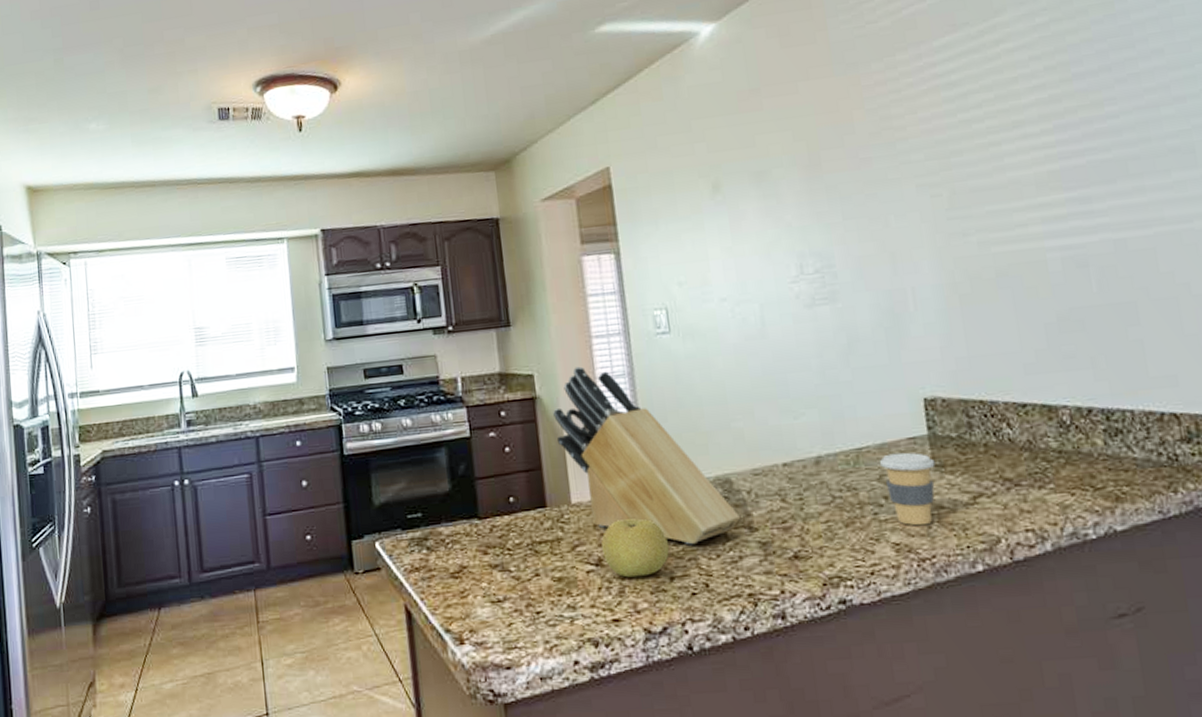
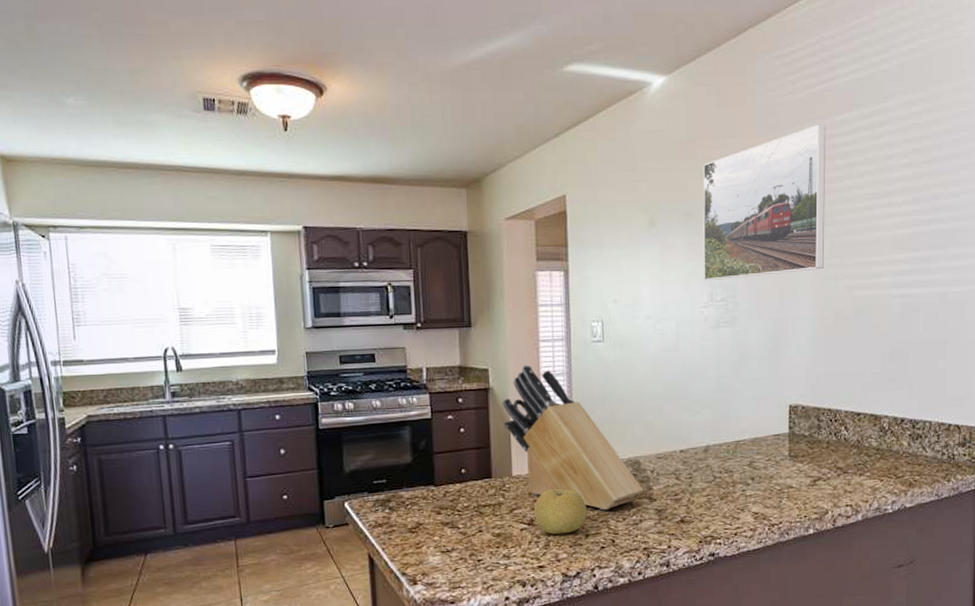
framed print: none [772,52,945,250] -> present [703,124,826,280]
coffee cup: present [880,452,935,526] -> none [752,445,791,500]

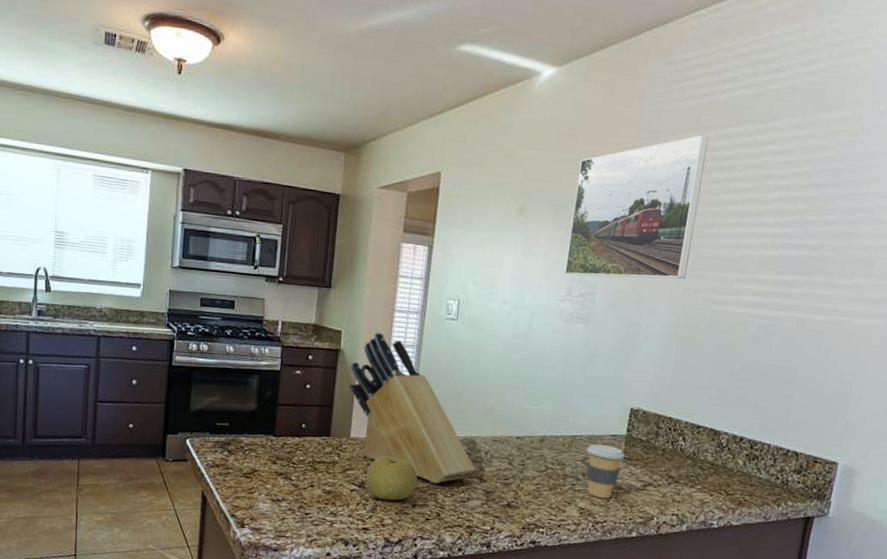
coffee cup: none [752,445,791,500] -> present [586,443,625,499]

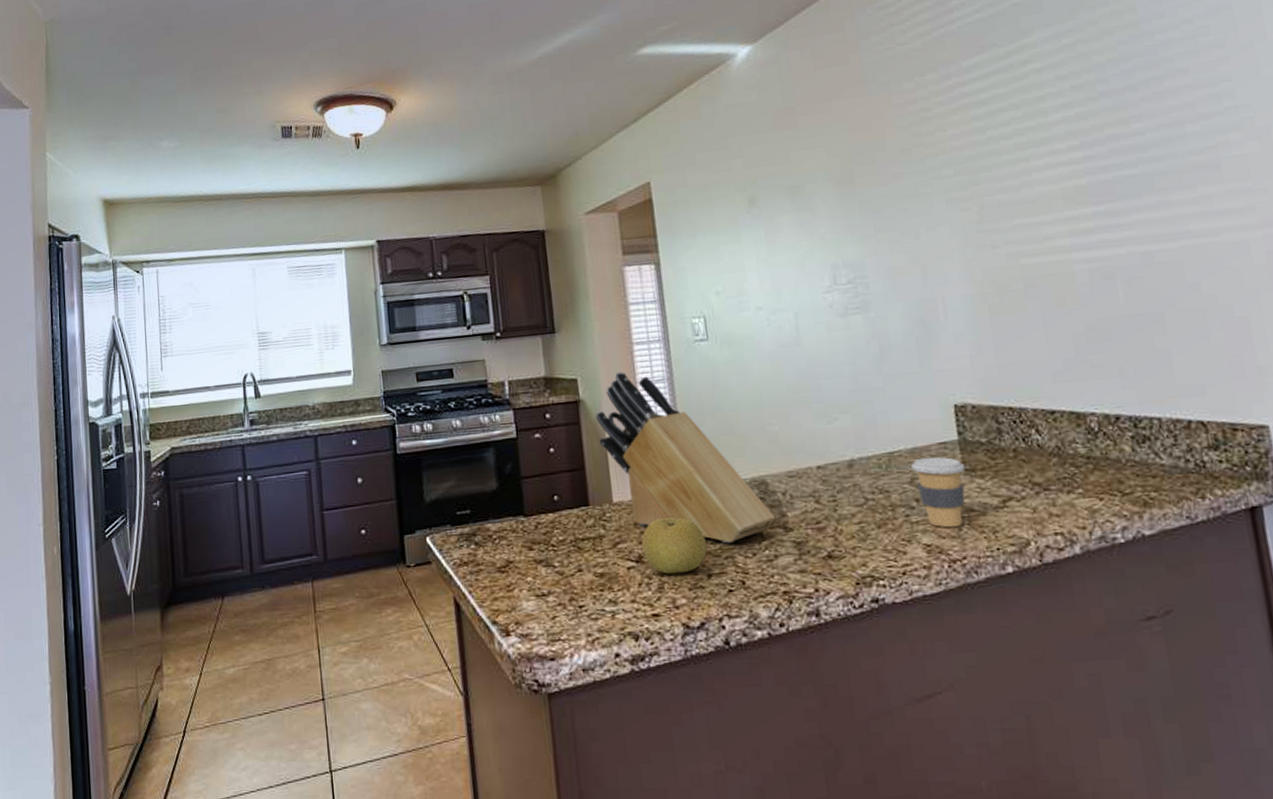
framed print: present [565,135,709,279] -> none [806,72,975,261]

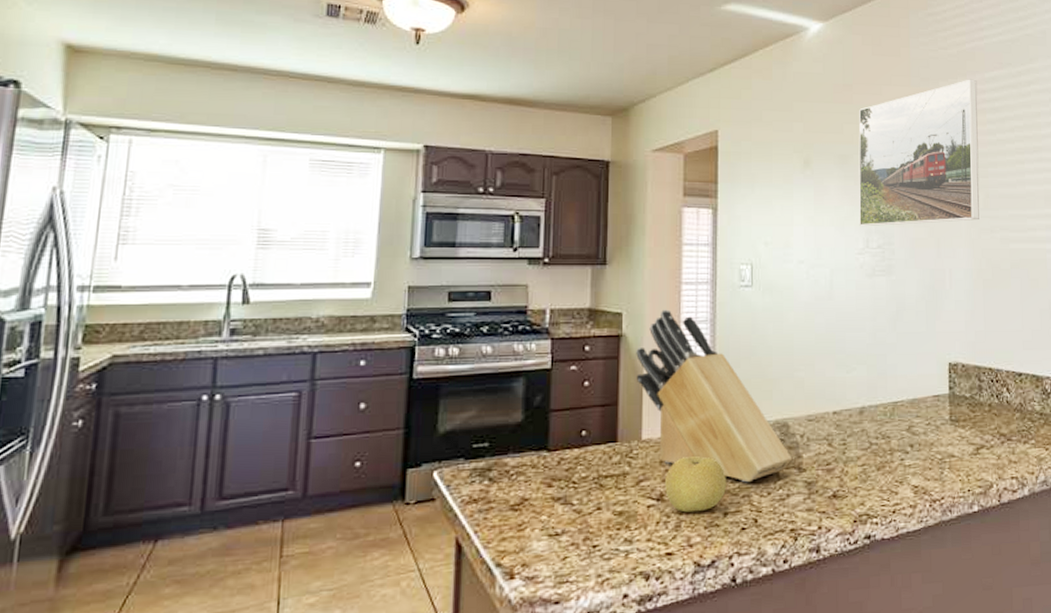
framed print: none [806,72,975,261] -> present [858,79,980,226]
coffee cup: present [911,456,966,528] -> none [910,407,952,471]

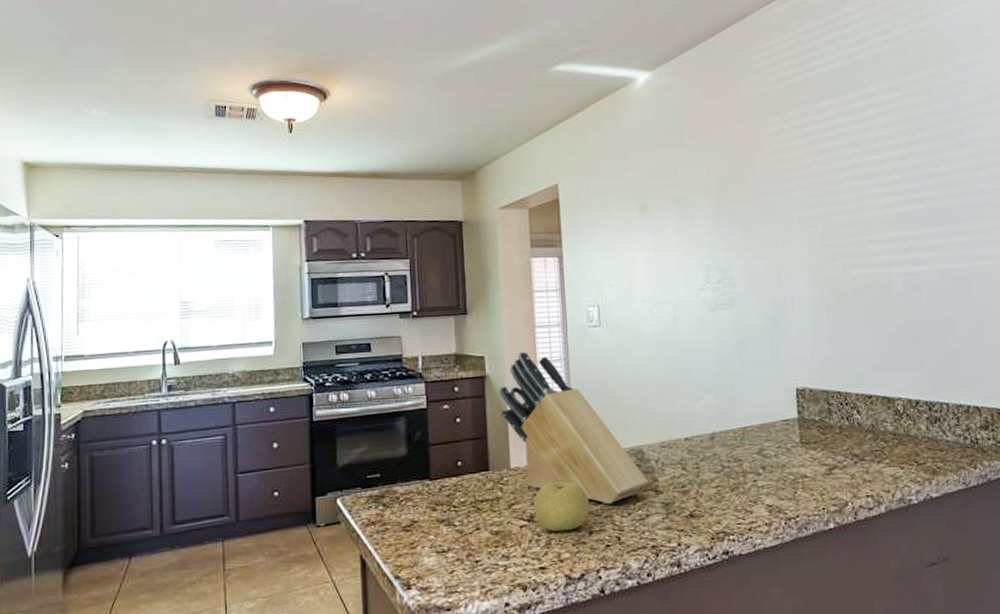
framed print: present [858,79,980,226] -> none [691,111,819,263]

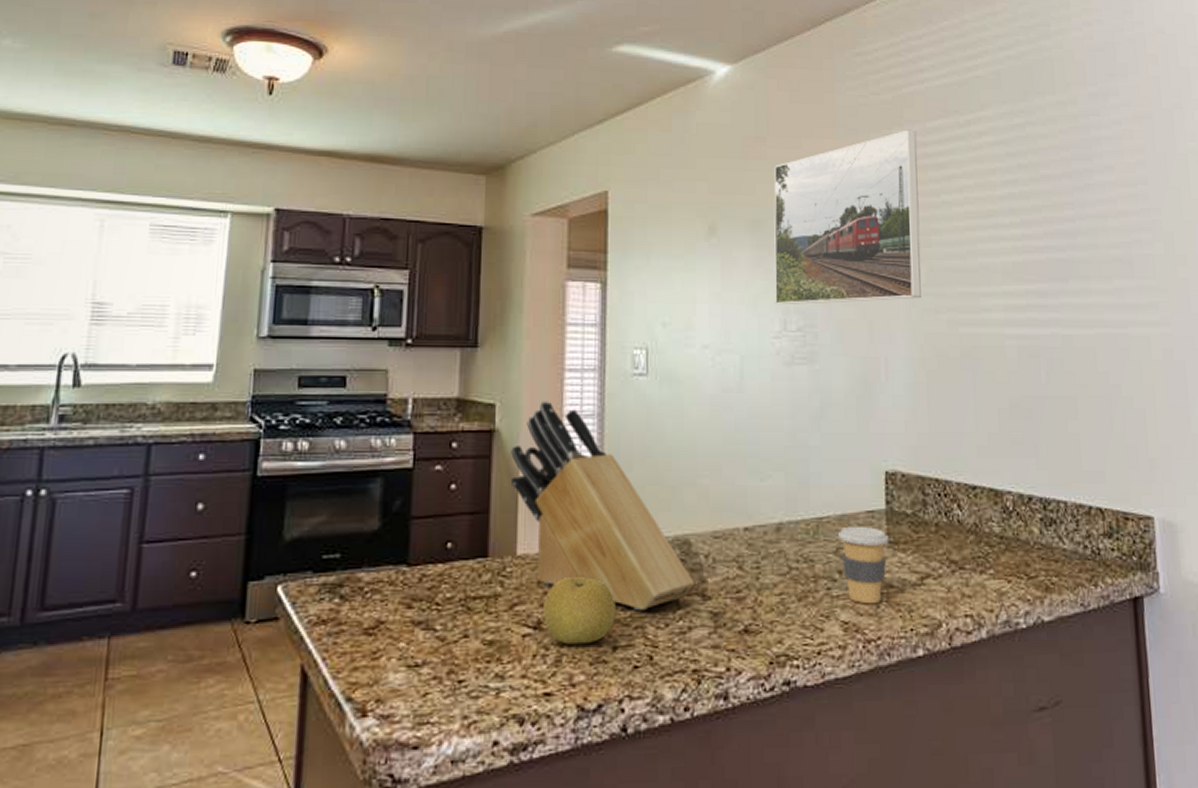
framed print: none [691,111,819,263] -> present [773,129,921,304]
coffee cup: none [760,431,802,491] -> present [839,526,890,605]

